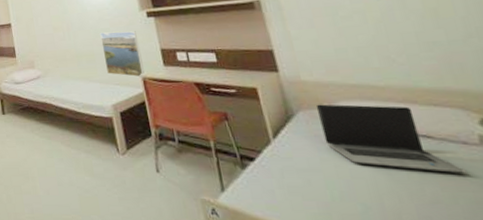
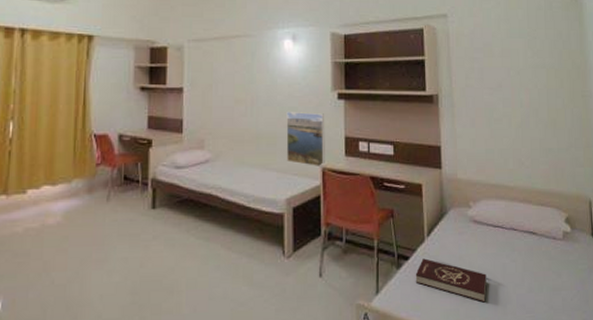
book: none [265,160,368,210] -> present [415,258,487,303]
laptop computer: present [316,104,467,173] -> none [464,202,552,265]

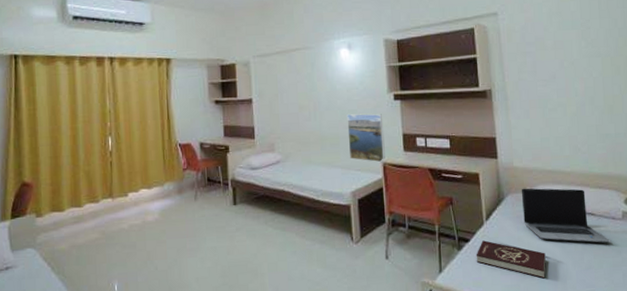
laptop computer: none [464,202,552,265] -> present [521,188,611,243]

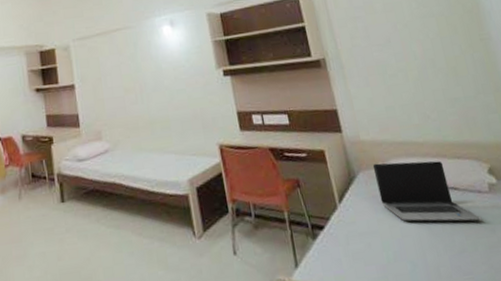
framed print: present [347,113,385,163] -> none [175,92,221,145]
book: present [476,240,546,279] -> none [333,226,415,268]

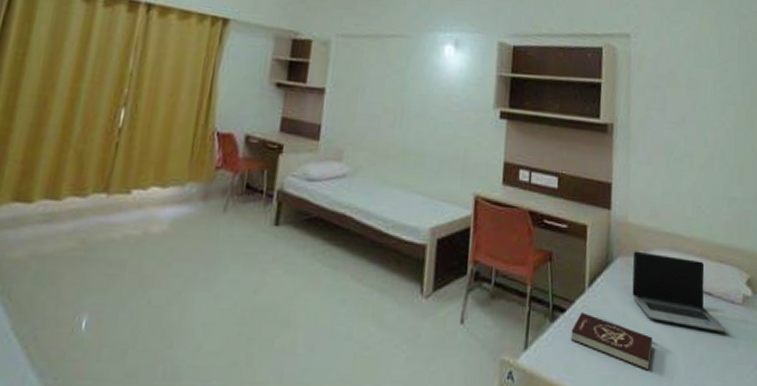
book: none [333,226,415,268] -> present [570,312,653,371]

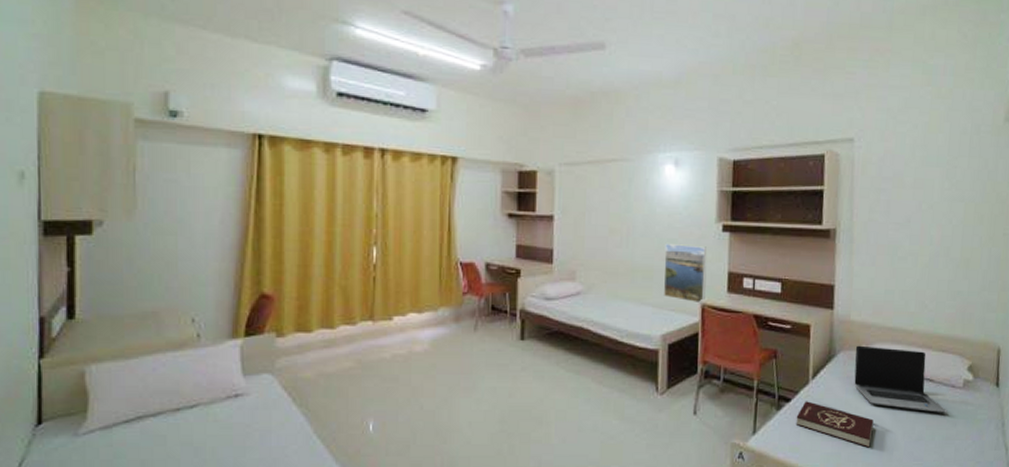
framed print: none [435,126,483,195] -> present [663,242,707,304]

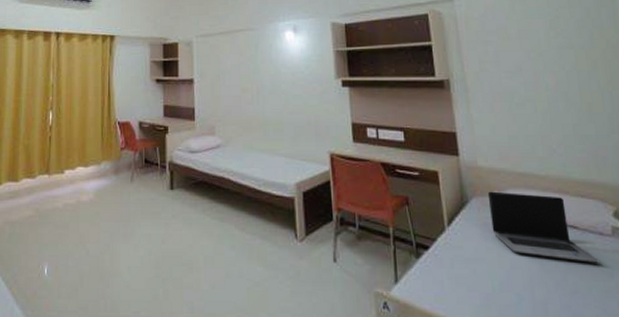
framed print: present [663,242,707,304] -> none [291,98,333,153]
book: present [795,401,874,448] -> none [437,249,522,300]

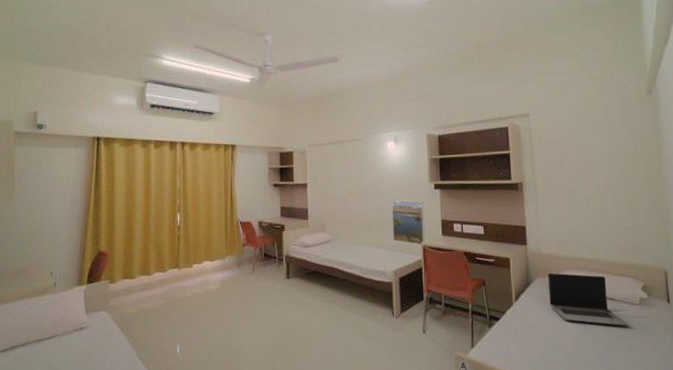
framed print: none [291,98,333,153] -> present [391,199,425,245]

